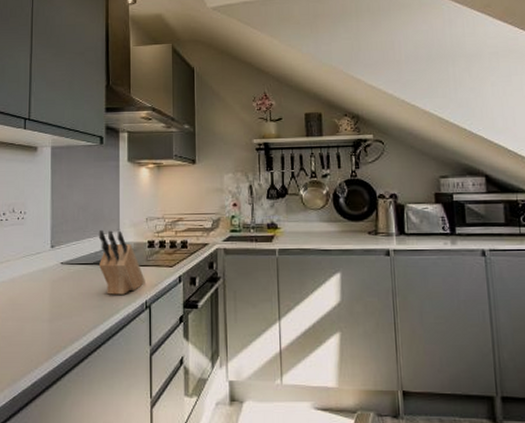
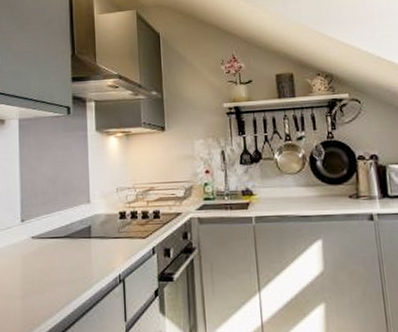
knife block: present [98,229,145,295] -> none [68,201,118,269]

